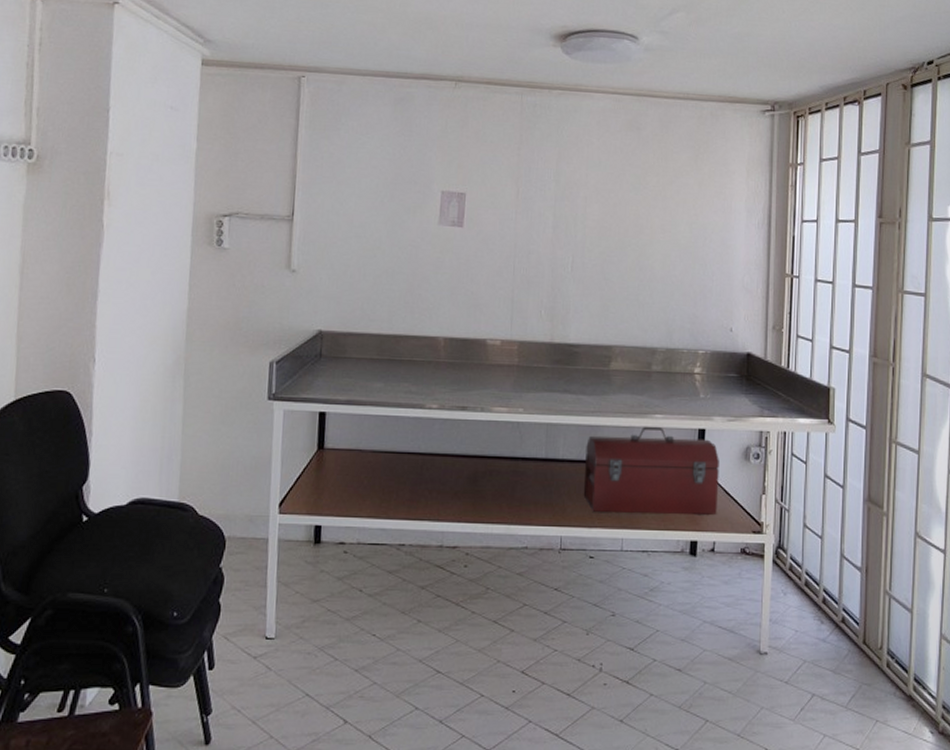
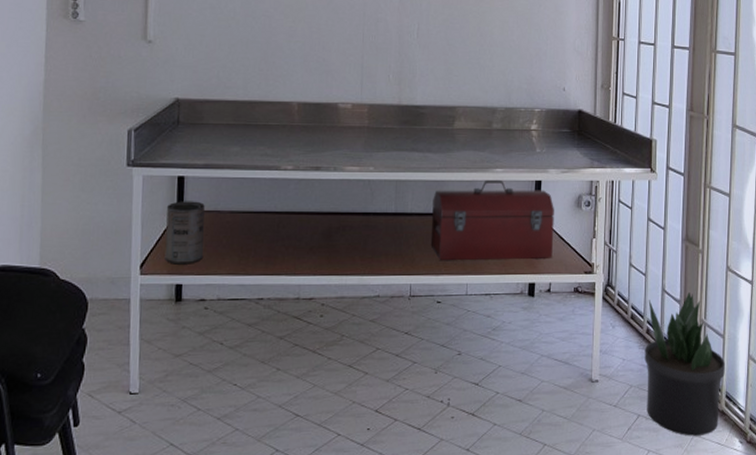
paint can: none [304,438,346,505] -> present [165,201,205,265]
planter: none [820,560,913,722] -> present [644,292,725,436]

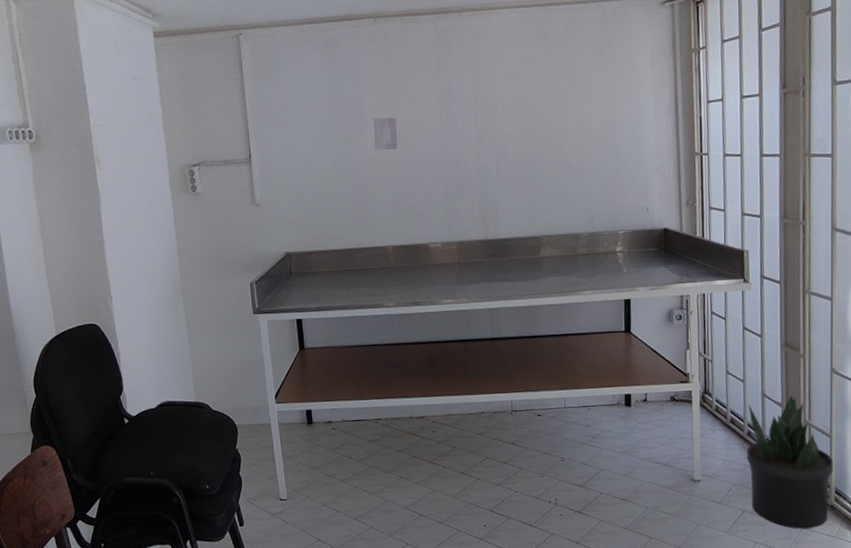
paint can: present [165,201,205,265] -> none [290,339,326,394]
toolbox: present [430,179,554,260] -> none [525,301,647,378]

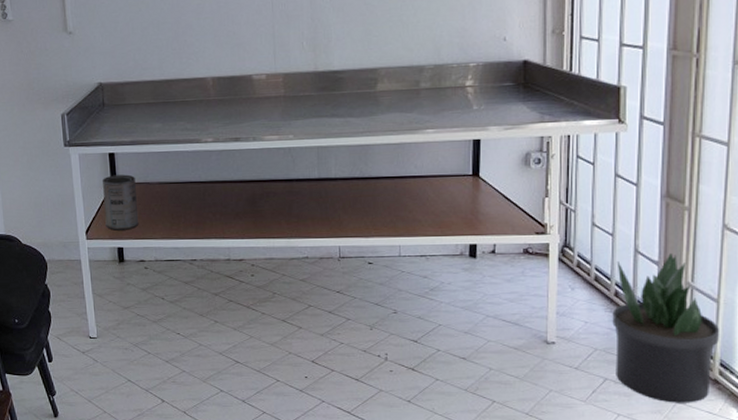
paint can: none [290,339,326,394] -> present [101,174,139,231]

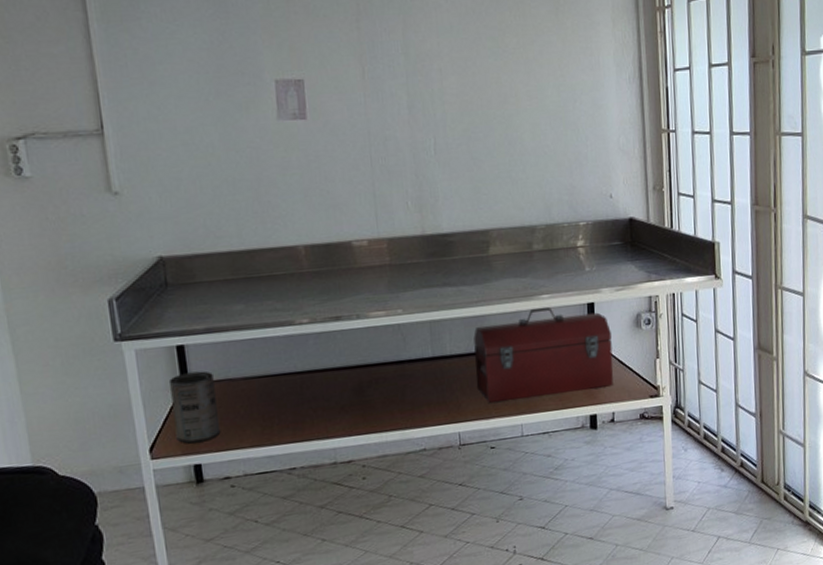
toolbox: none [357,140,497,223] -> present [473,306,614,403]
planter: present [612,253,719,403] -> none [720,404,807,551]

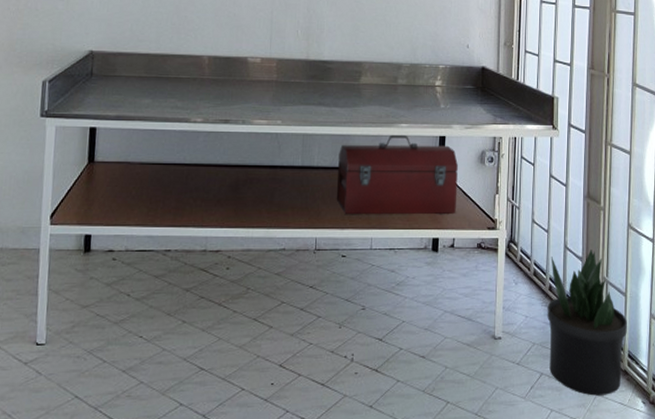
paint can: present [168,370,221,444] -> none [75,152,115,215]
planter: none [720,404,807,551] -> present [547,250,627,396]

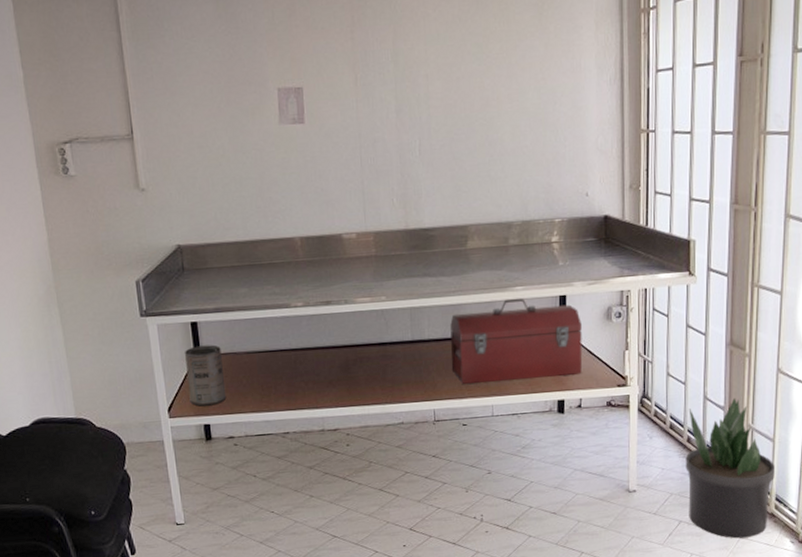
paint can: none [75,152,115,215] -> present [184,344,227,407]

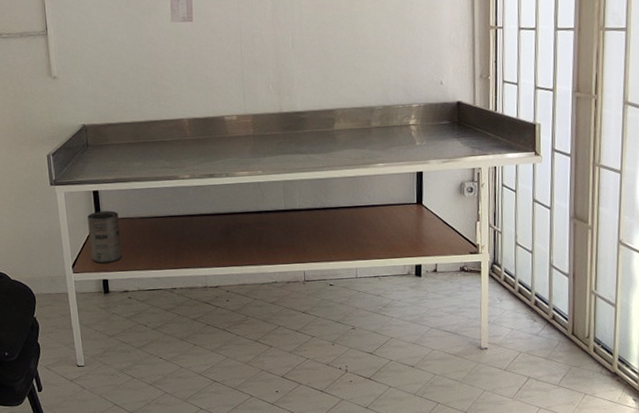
toolbox: present [450,297,583,384] -> none [319,173,438,249]
planter: present [685,398,775,539] -> none [533,266,617,395]

